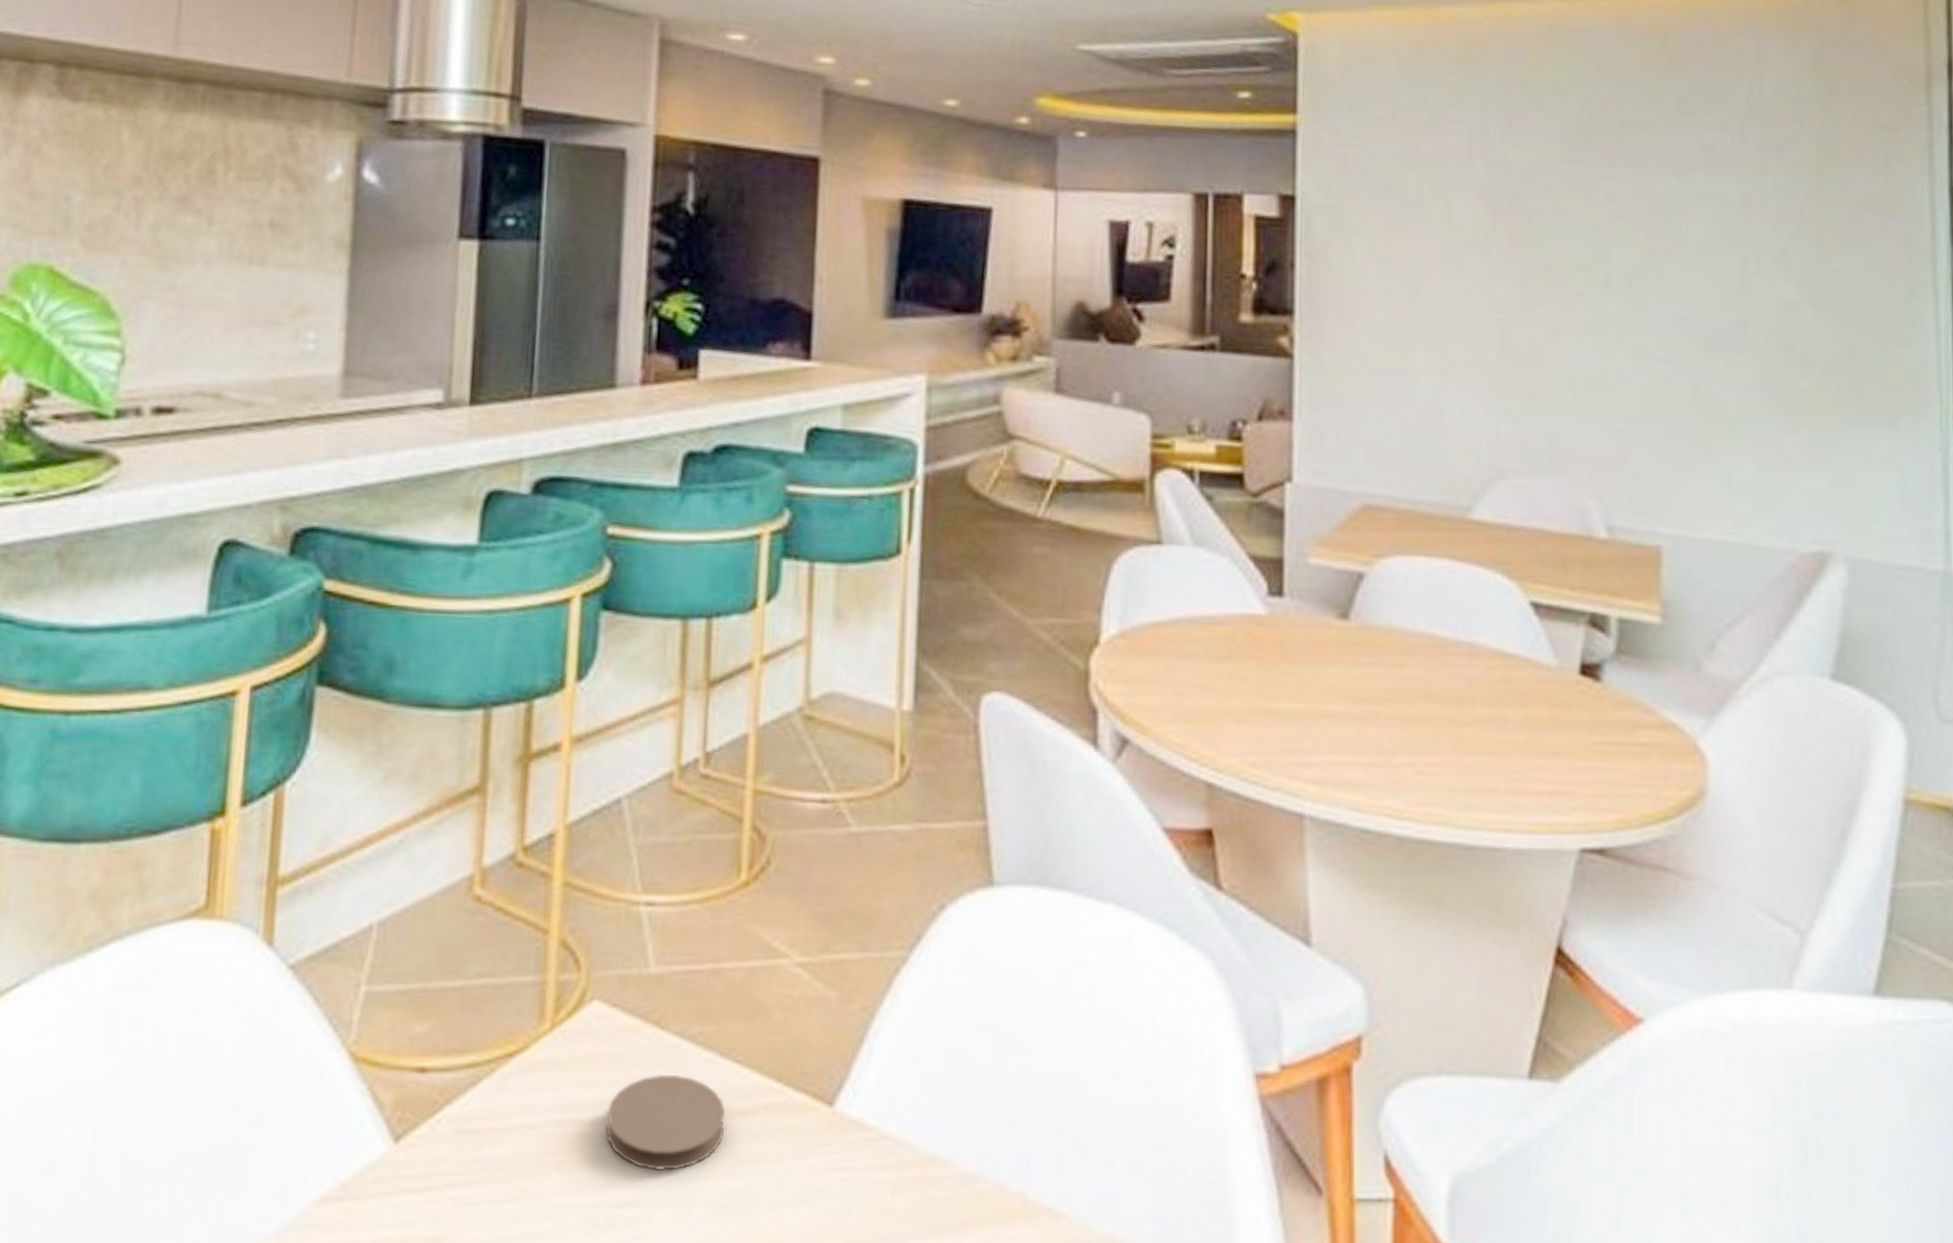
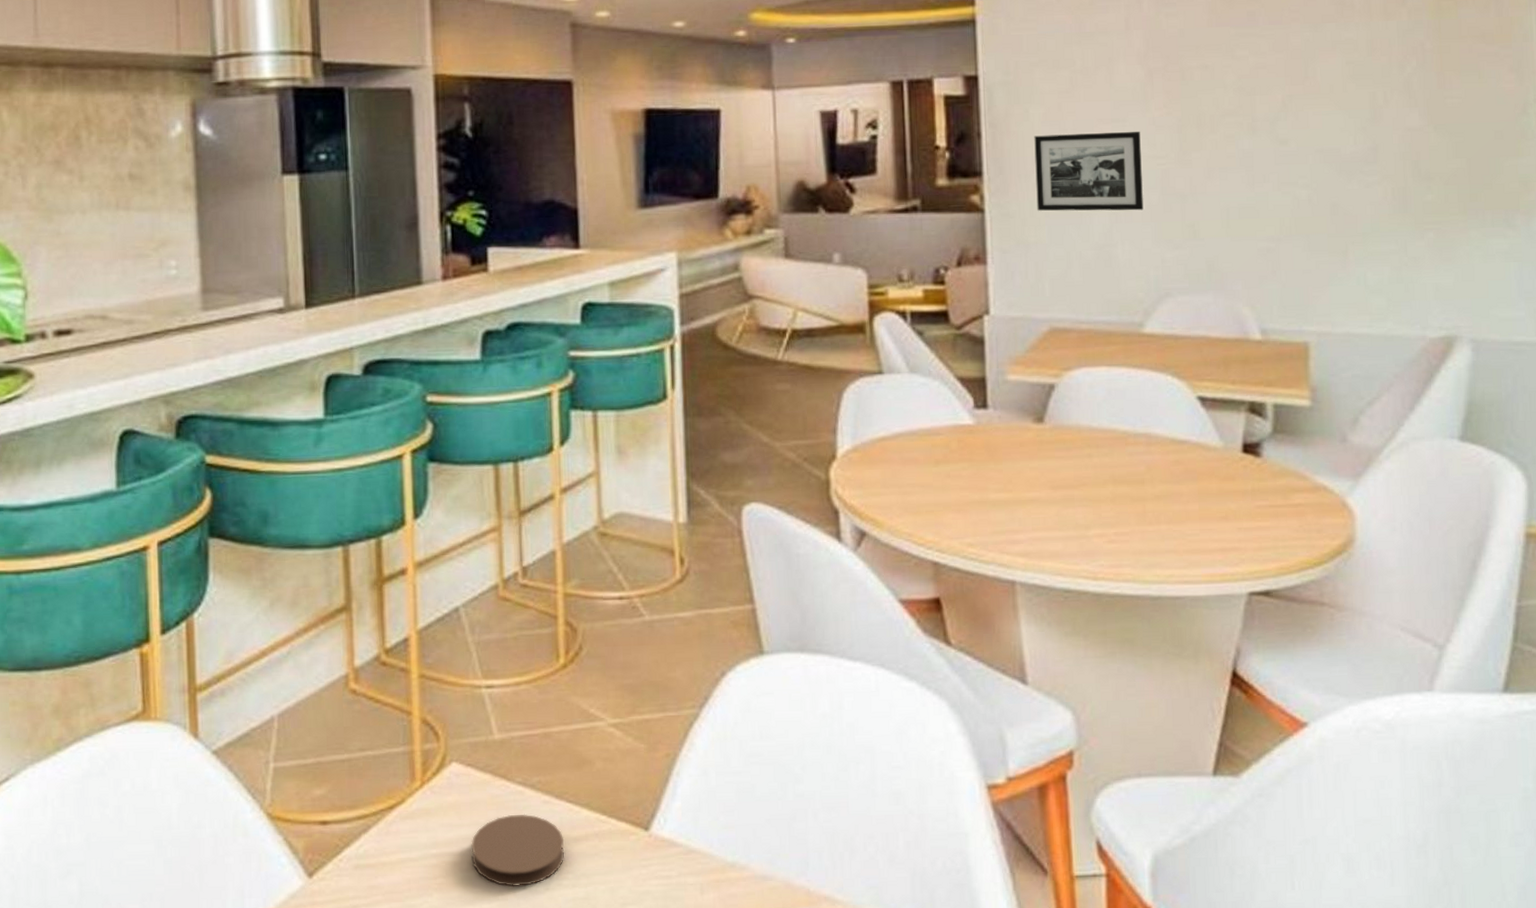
picture frame: none [1355,272,1478,372] -> present [1034,132,1144,211]

